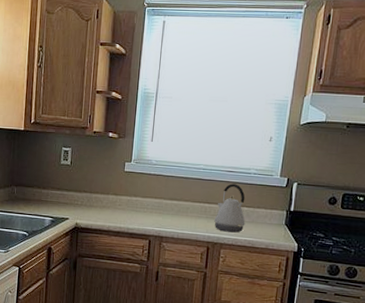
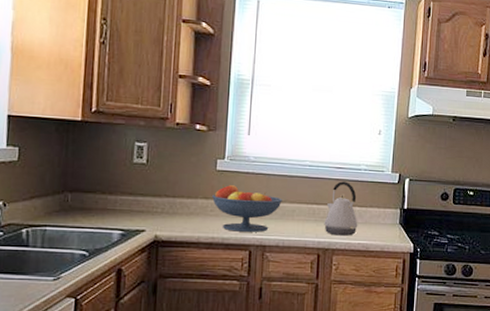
fruit bowl: none [120,184,178,225] -> present [212,185,282,232]

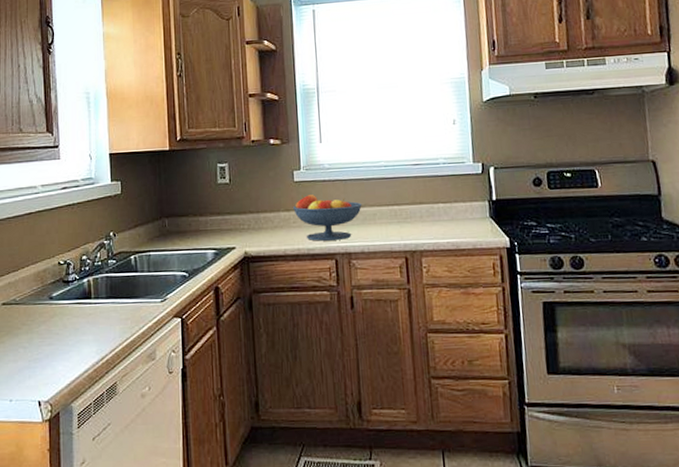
kettle: present [324,181,358,236] -> none [407,178,445,236]

